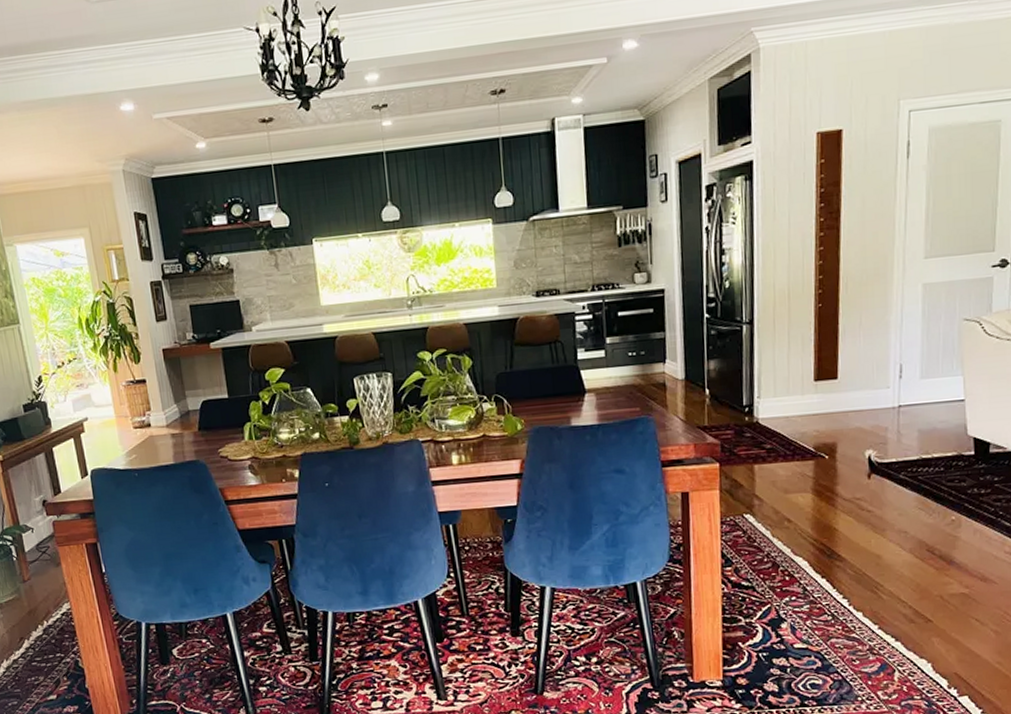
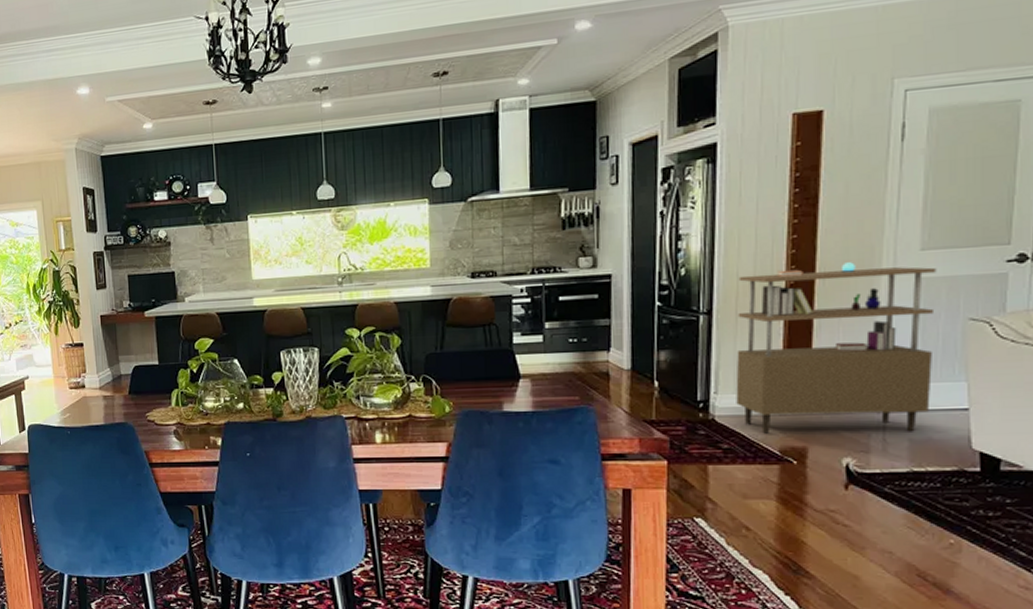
shelving unit: none [775,271,937,433] -> present [736,262,937,434]

